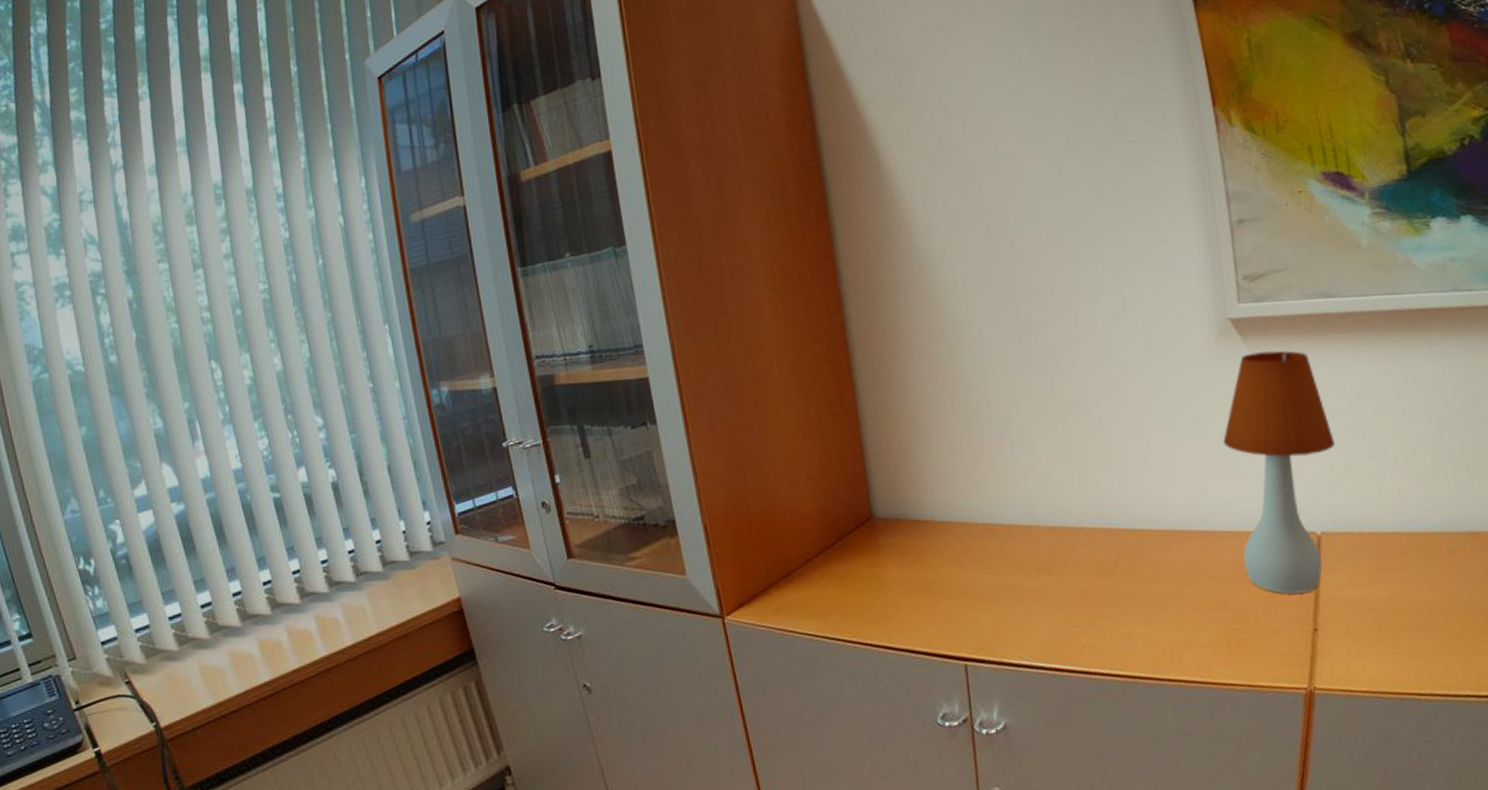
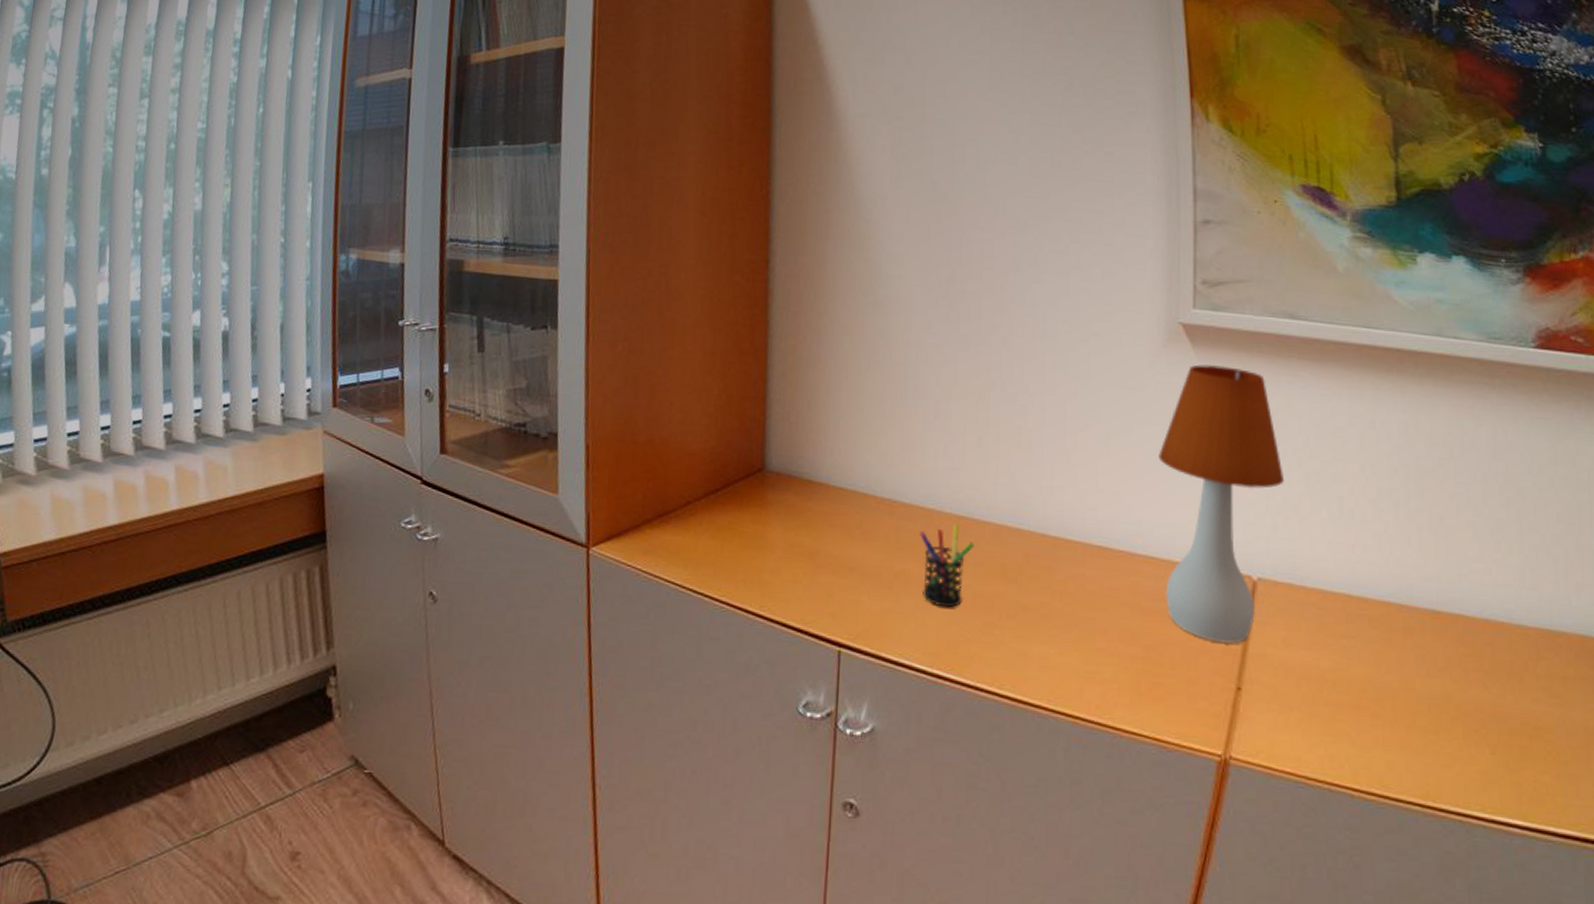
pen holder: none [1021,534,1072,610] -> present [919,523,975,608]

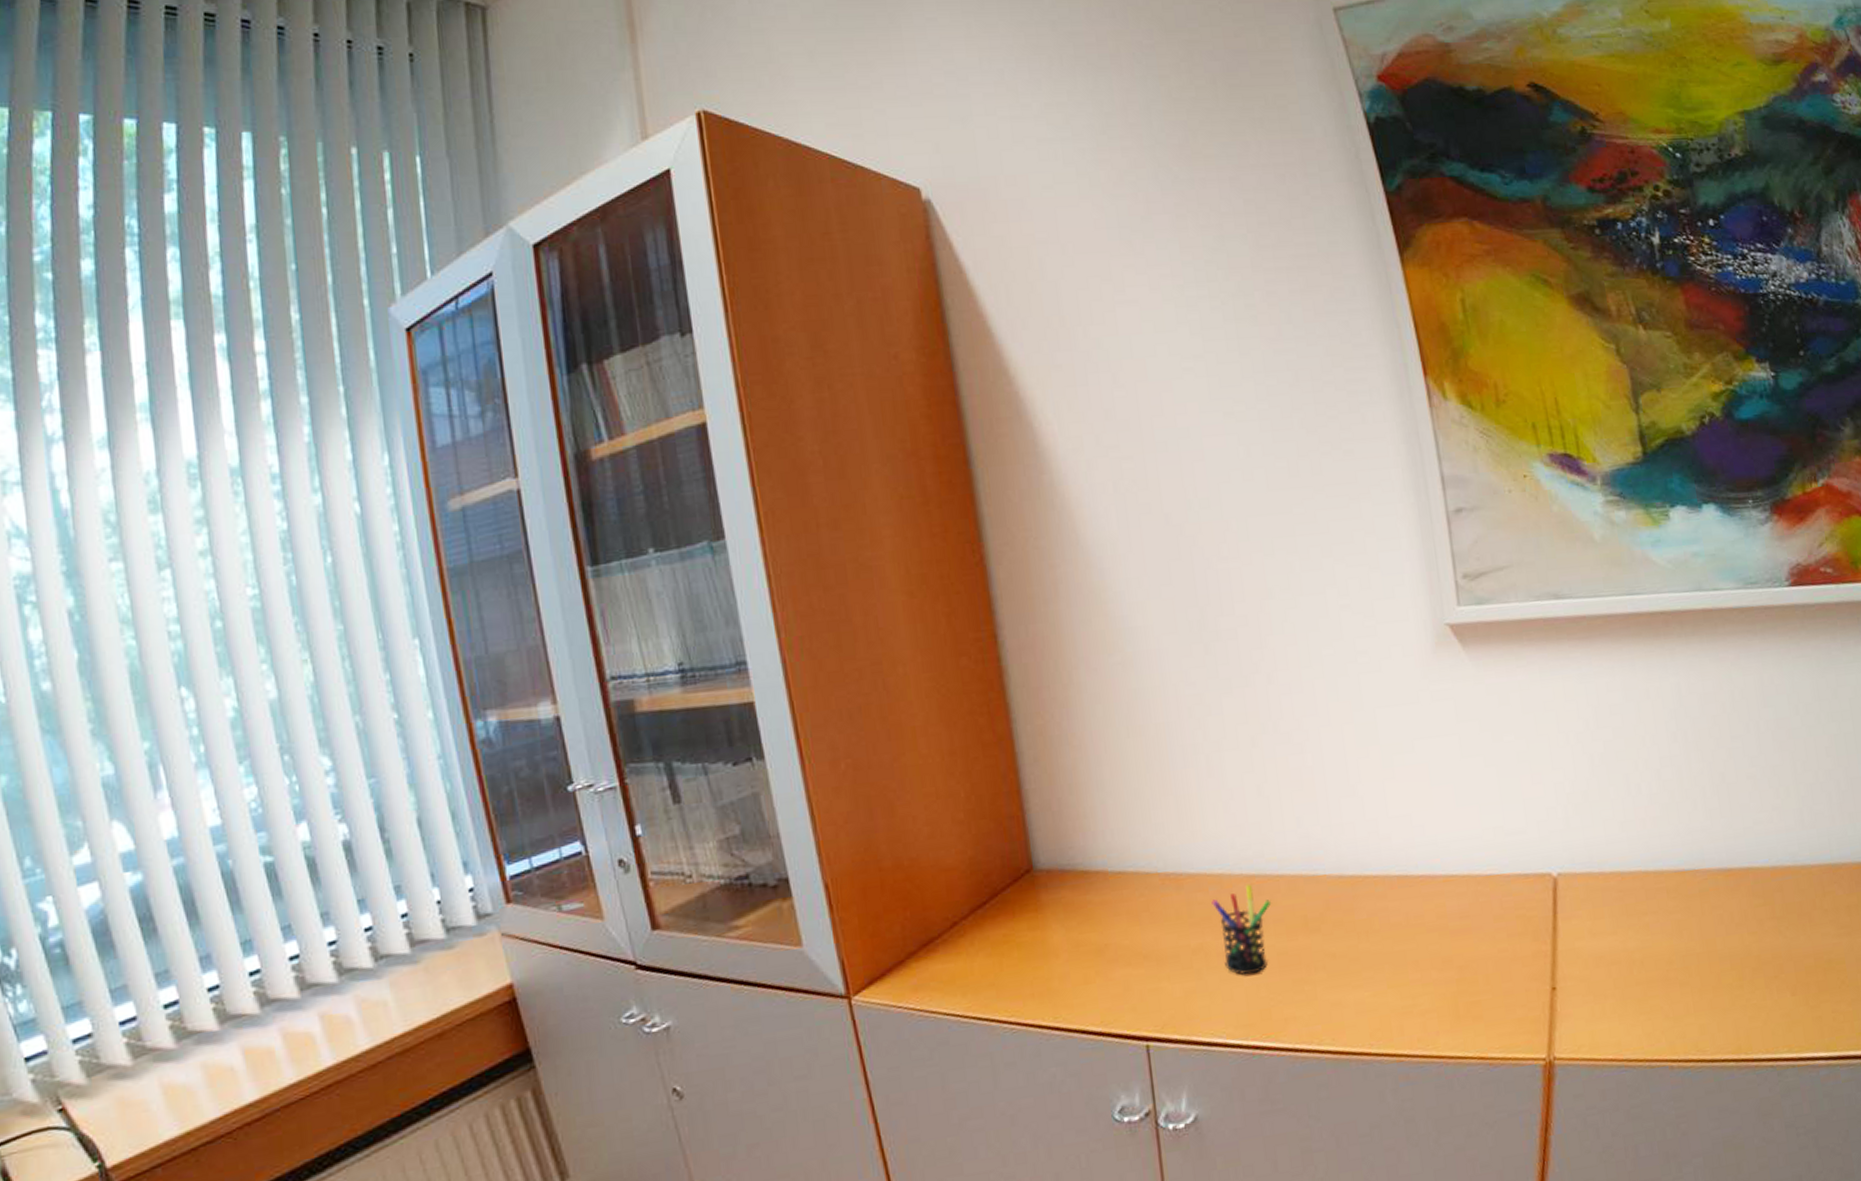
table lamp: present [1158,364,1285,644] -> none [1444,661,1571,948]

